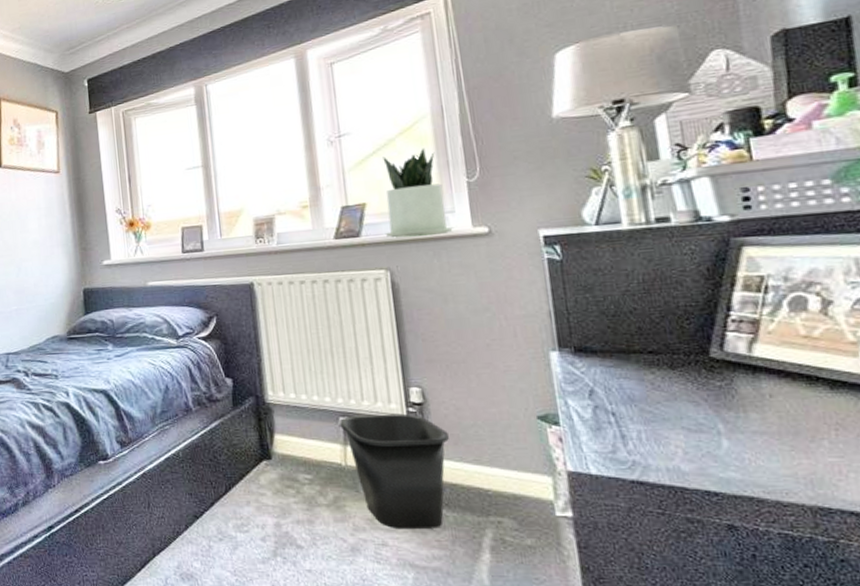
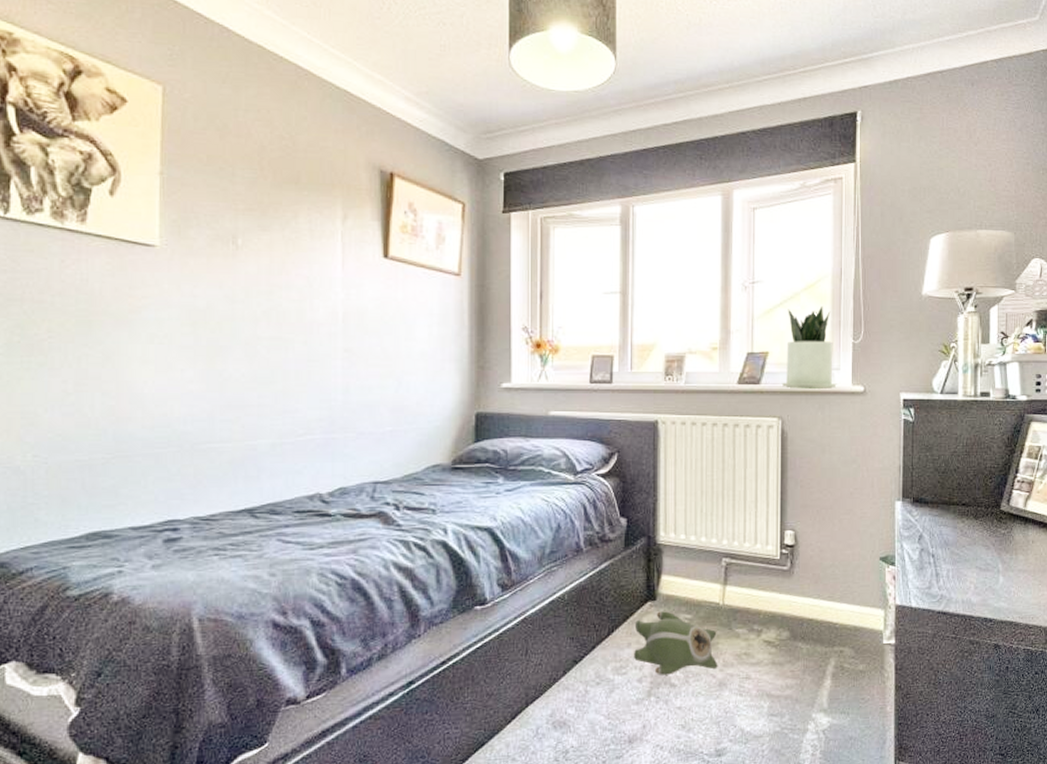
plush toy: none [252,471,348,536] -> present [634,611,718,675]
waste bin: present [340,413,449,530] -> none [722,555,811,663]

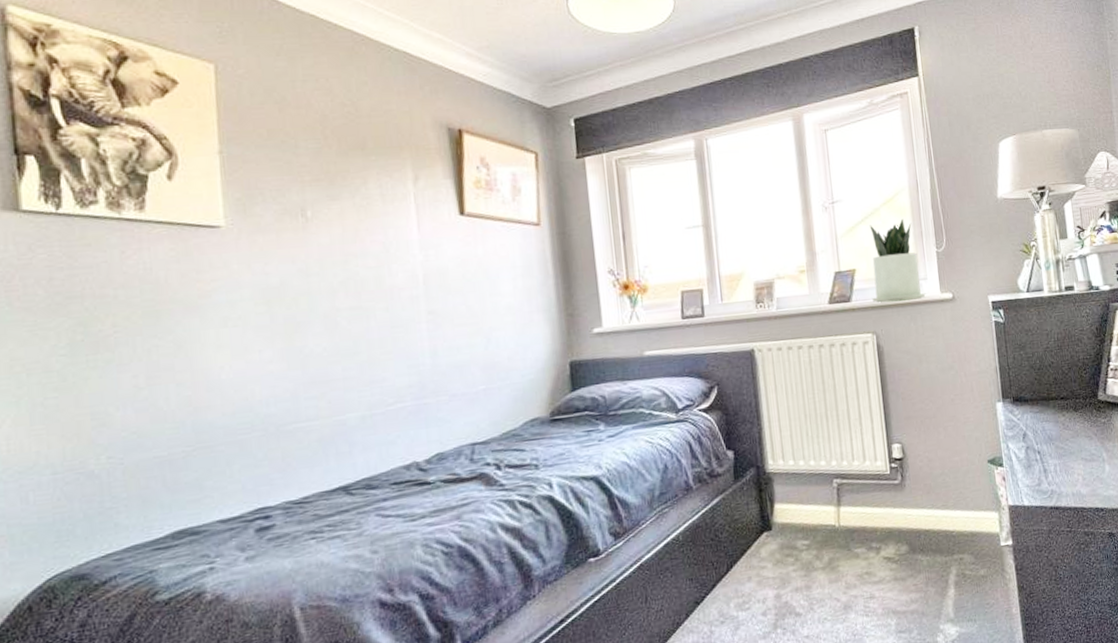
plush toy: present [634,611,718,675] -> none [753,539,841,606]

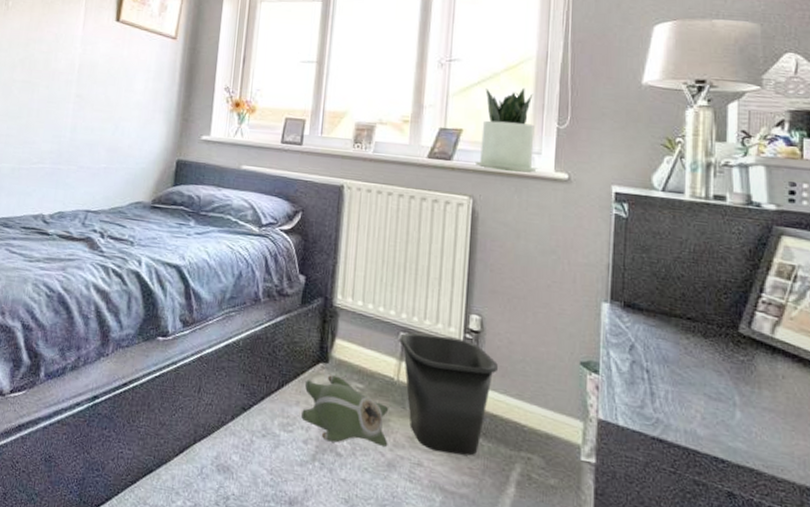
plush toy: none [753,539,841,606] -> present [301,375,389,447]
waste bin: none [834,469,923,580] -> present [399,333,498,456]

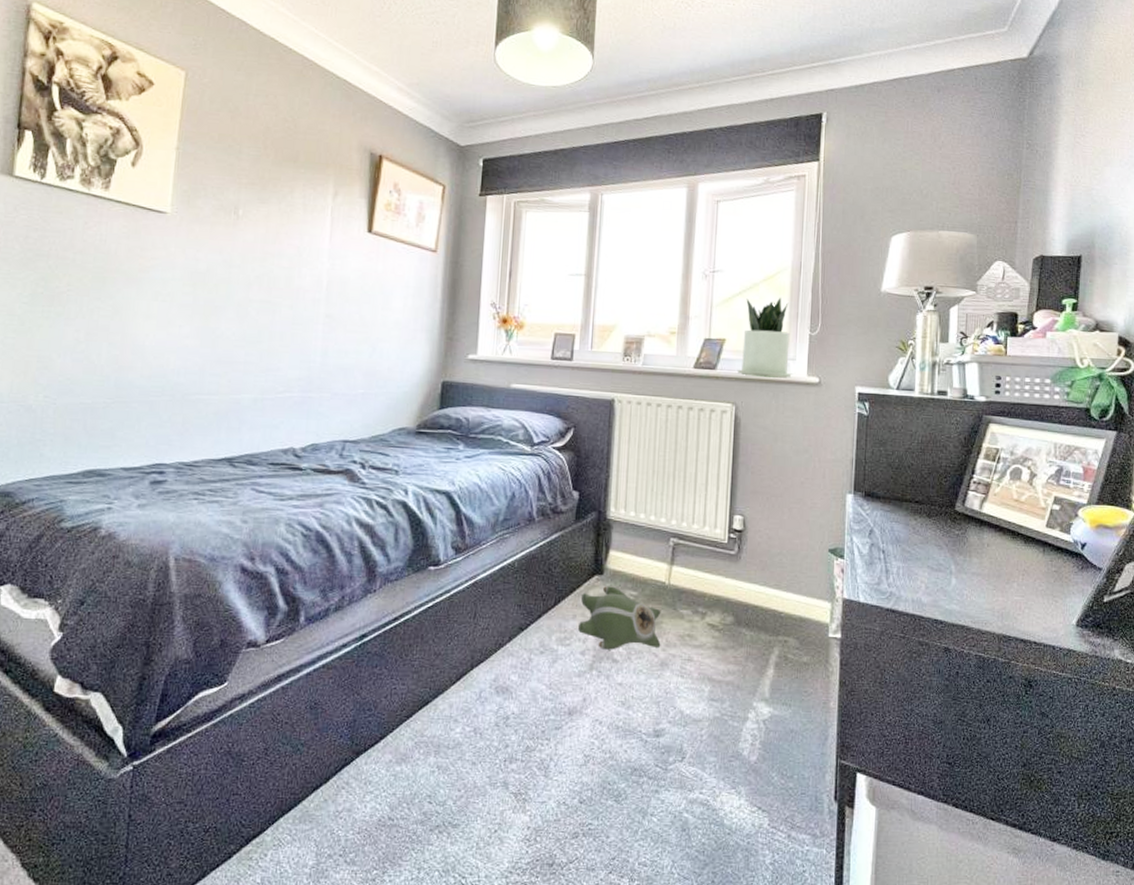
waste bin: present [399,333,498,456] -> none [670,537,758,646]

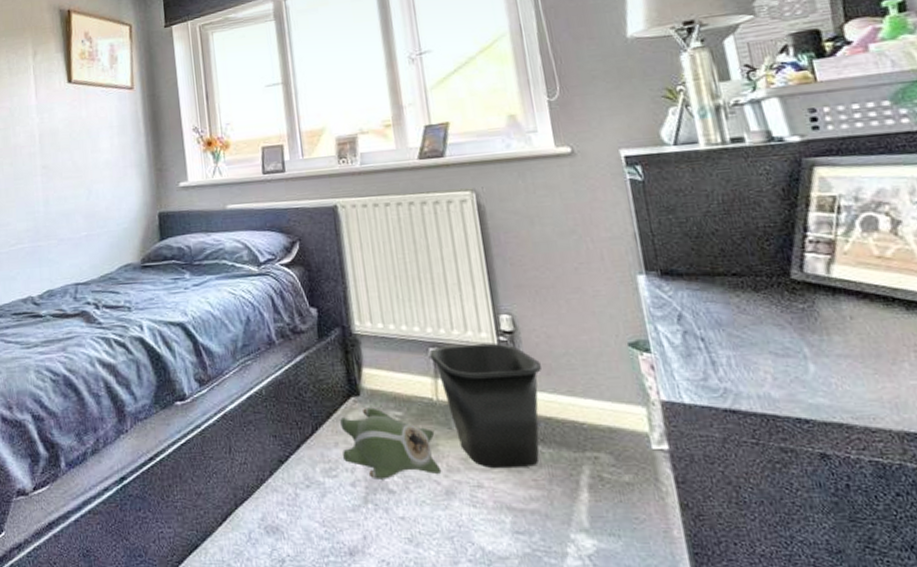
waste bin: none [670,537,758,646] -> present [429,343,541,469]
planter: present [737,297,792,378] -> none [464,66,536,158]

